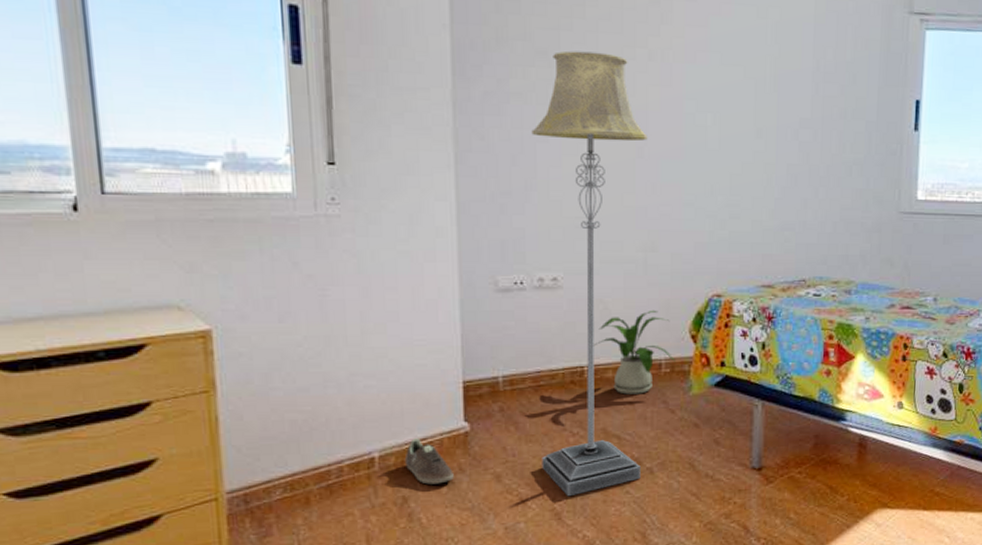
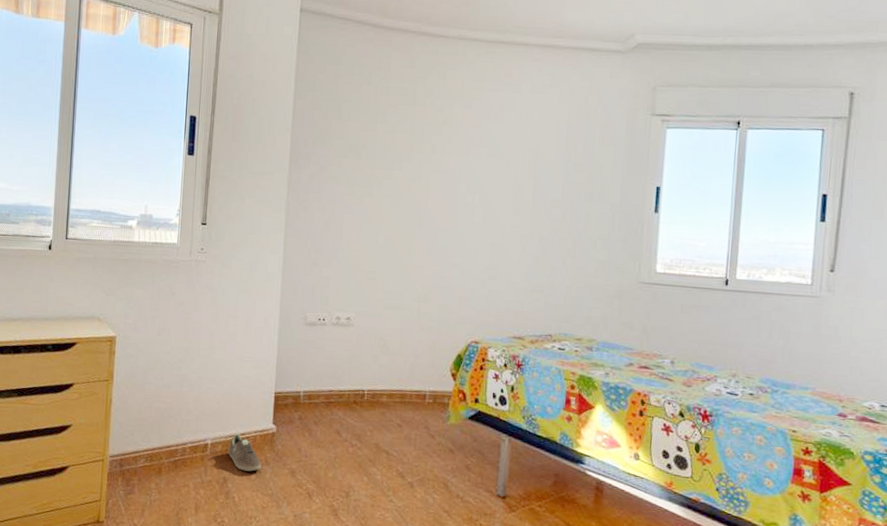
floor lamp: present [531,50,648,497] -> none [326,146,427,497]
house plant: present [594,310,675,395] -> none [374,349,438,419]

